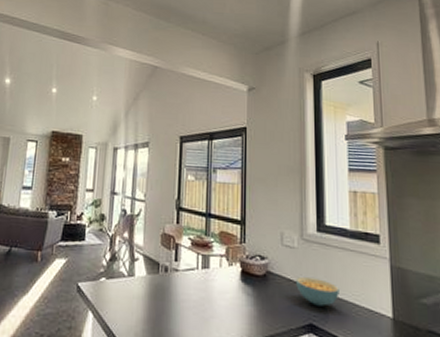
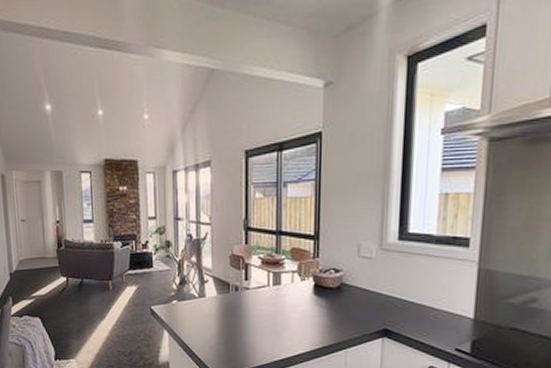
cereal bowl: present [295,277,339,306] -> none [371,287,418,312]

